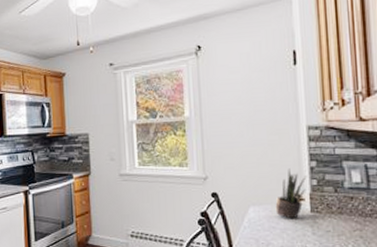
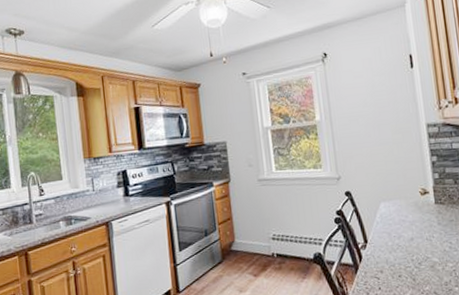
potted plant: present [275,168,307,219] -> none [403,164,430,212]

